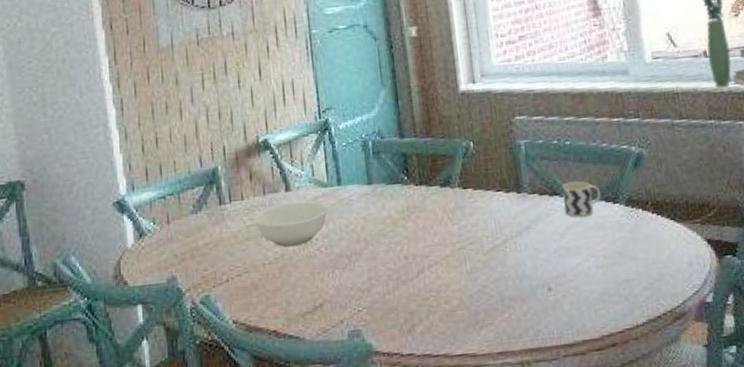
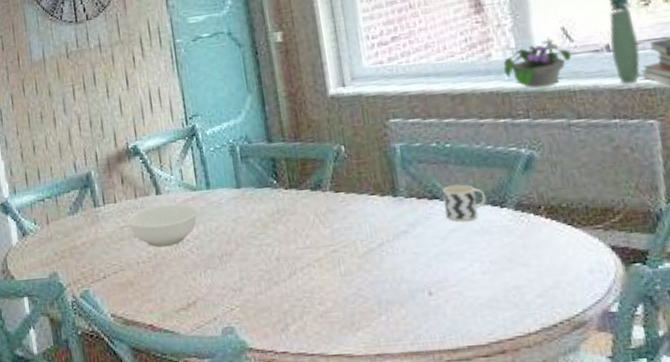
potted flower: none [617,41,676,90] -> present [503,37,572,89]

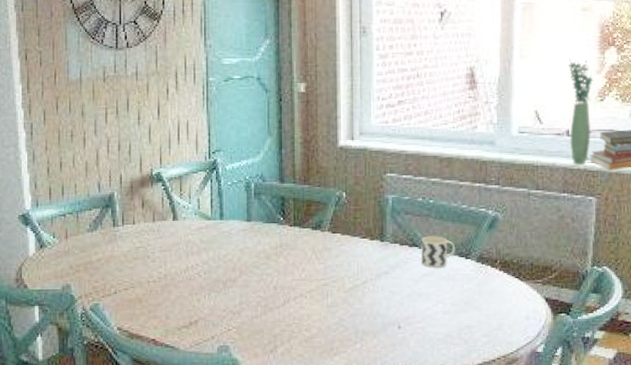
bowl: present [127,204,197,247] -> none [143,231,209,269]
potted flower: present [503,37,572,89] -> none [484,117,540,161]

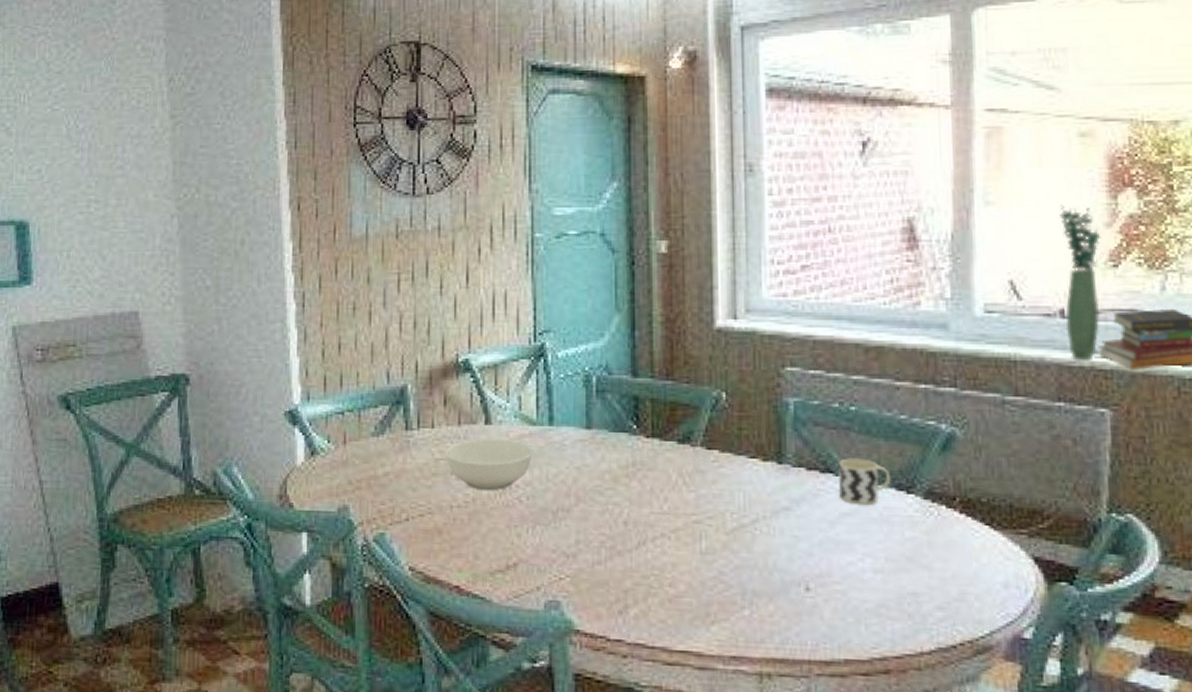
bowl: none [143,231,209,269] -> present [445,438,533,491]

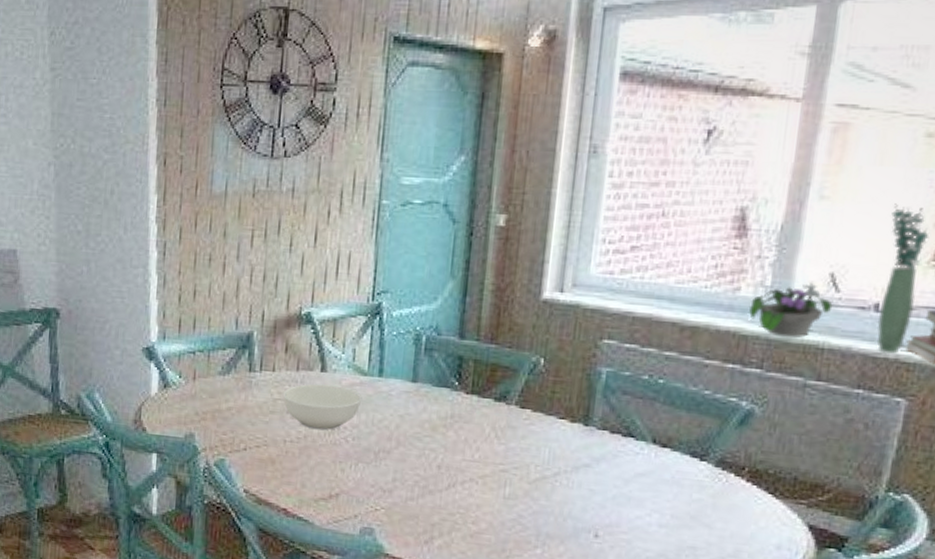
cup: present [838,458,891,504] -> none [637,425,688,468]
potted flower: none [932,290,1018,352] -> present [748,281,833,339]

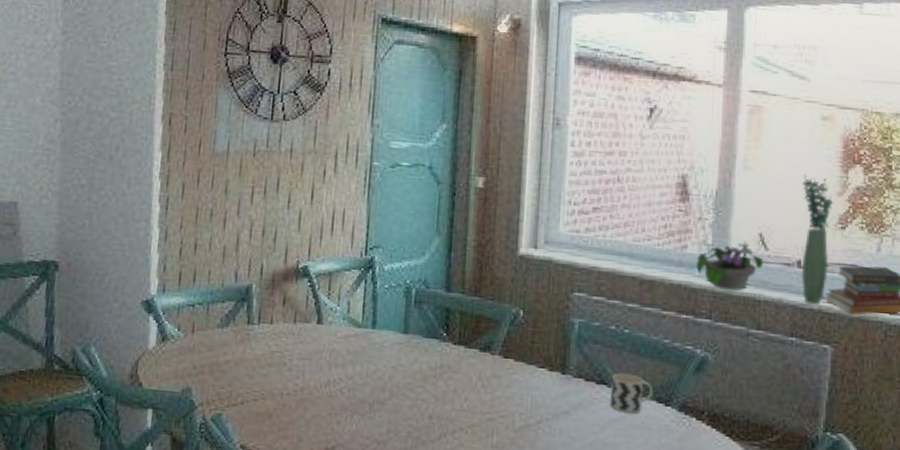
bowl: present [282,384,362,430] -> none [280,336,357,382]
cup: none [637,425,688,468] -> present [610,373,654,413]

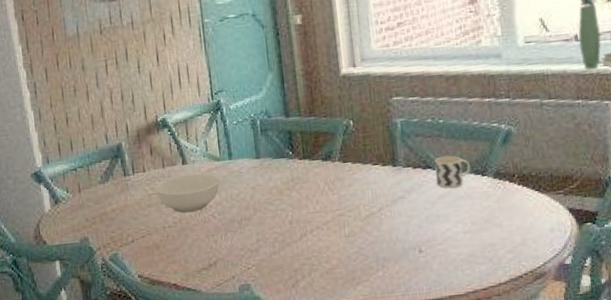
bowl: none [280,336,357,382] -> present [155,173,220,213]
potted flower: present [695,240,764,292] -> none [490,27,547,72]

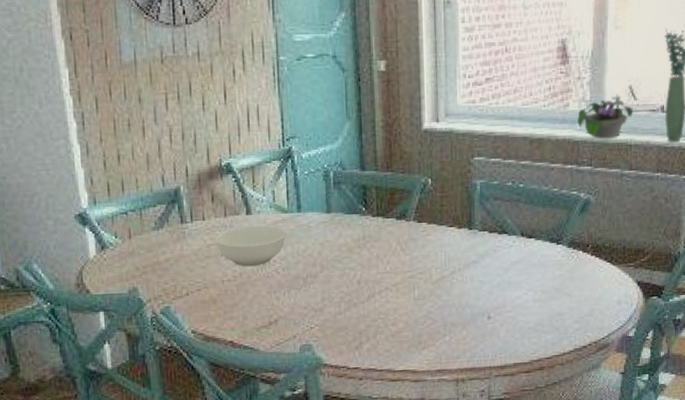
cup: present [434,155,471,188] -> none [511,221,547,255]
potted flower: none [490,27,547,72] -> present [576,93,634,140]

